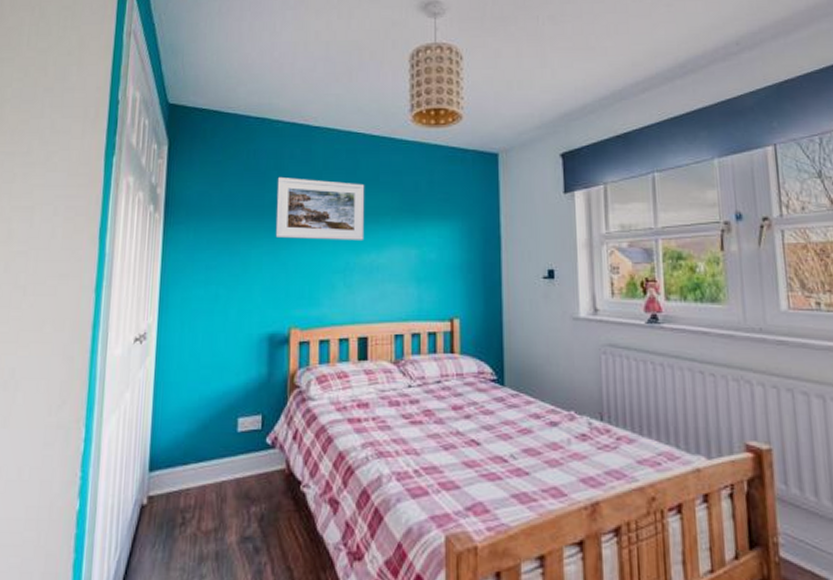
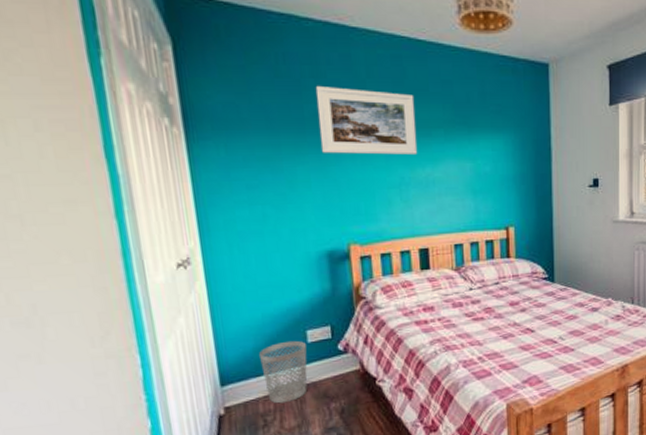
wastebasket: none [189,427,235,500] -> present [259,340,307,404]

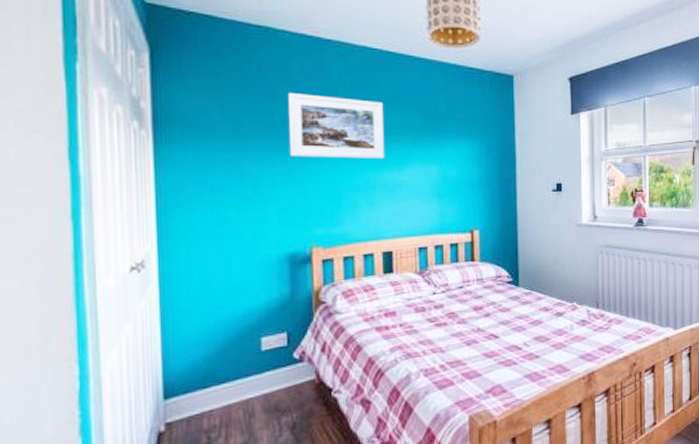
wastebasket: present [259,340,307,404] -> none [209,348,260,419]

